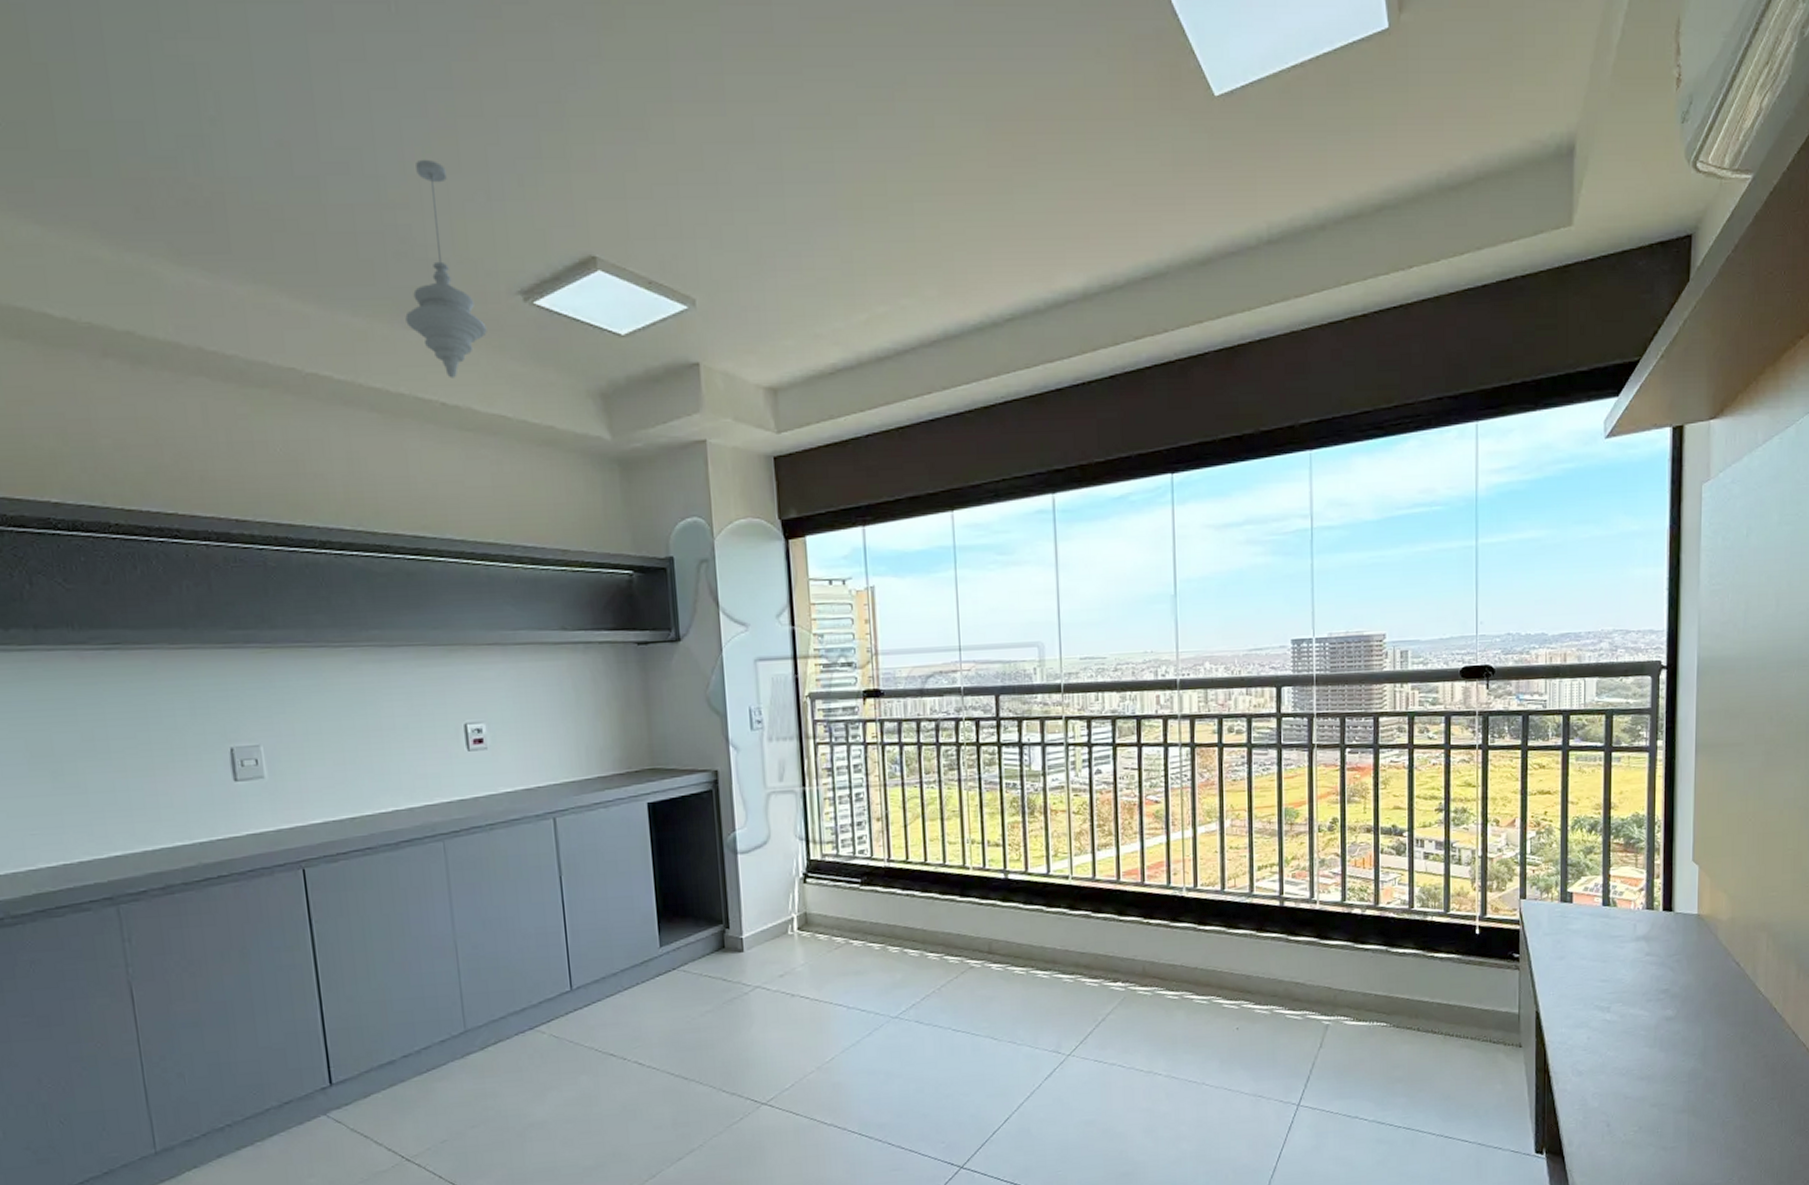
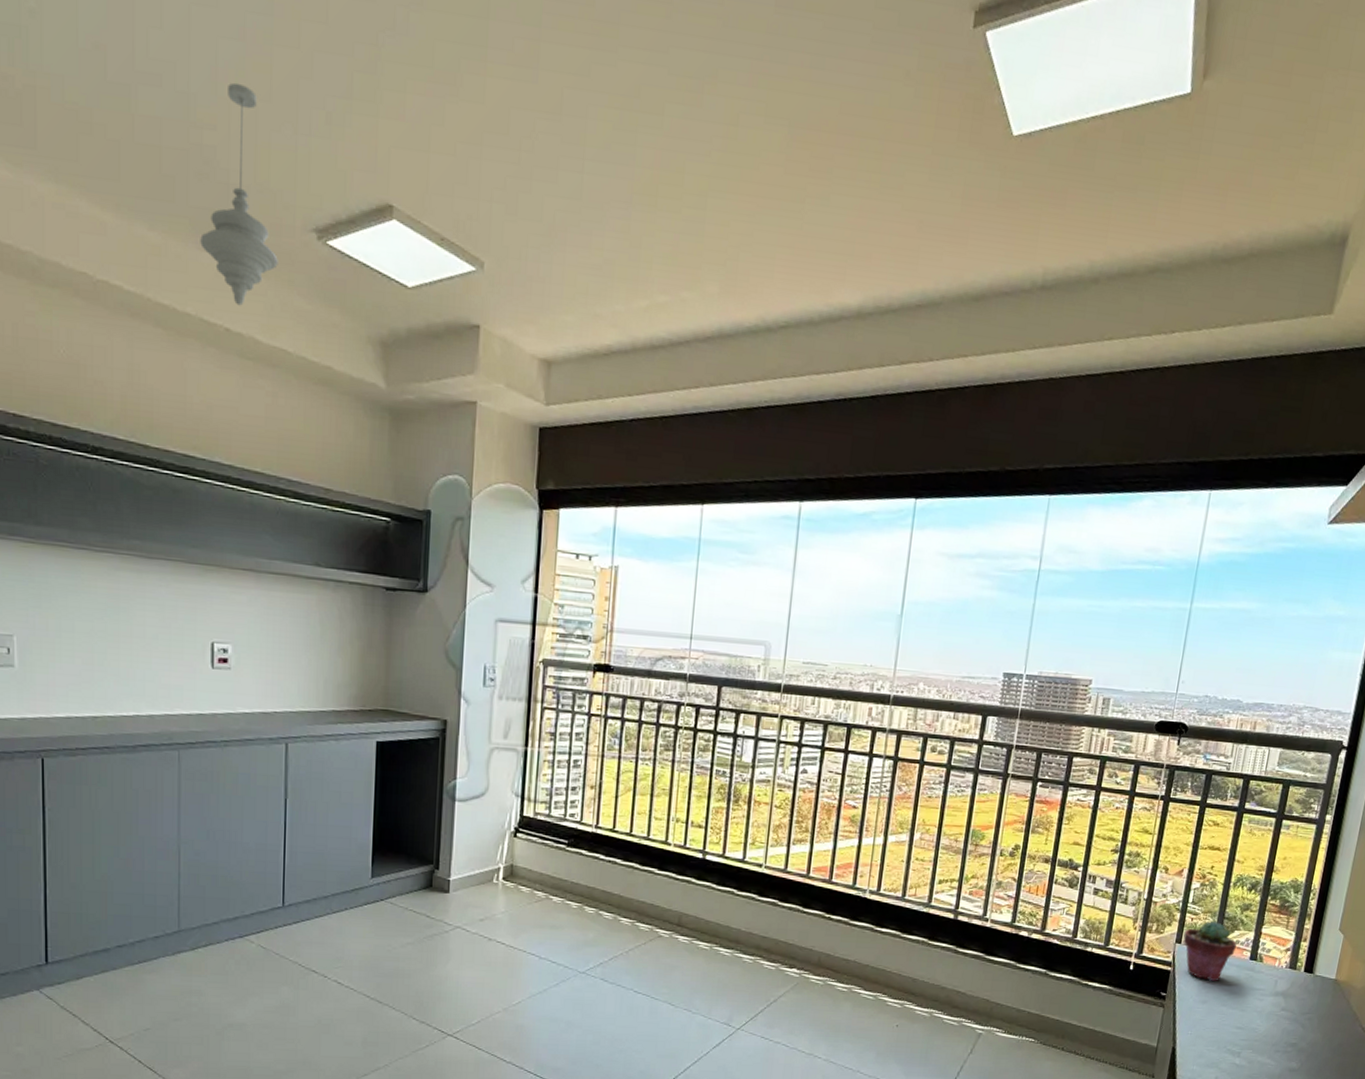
potted succulent: none [1528,869,1585,935] -> present [1183,920,1237,981]

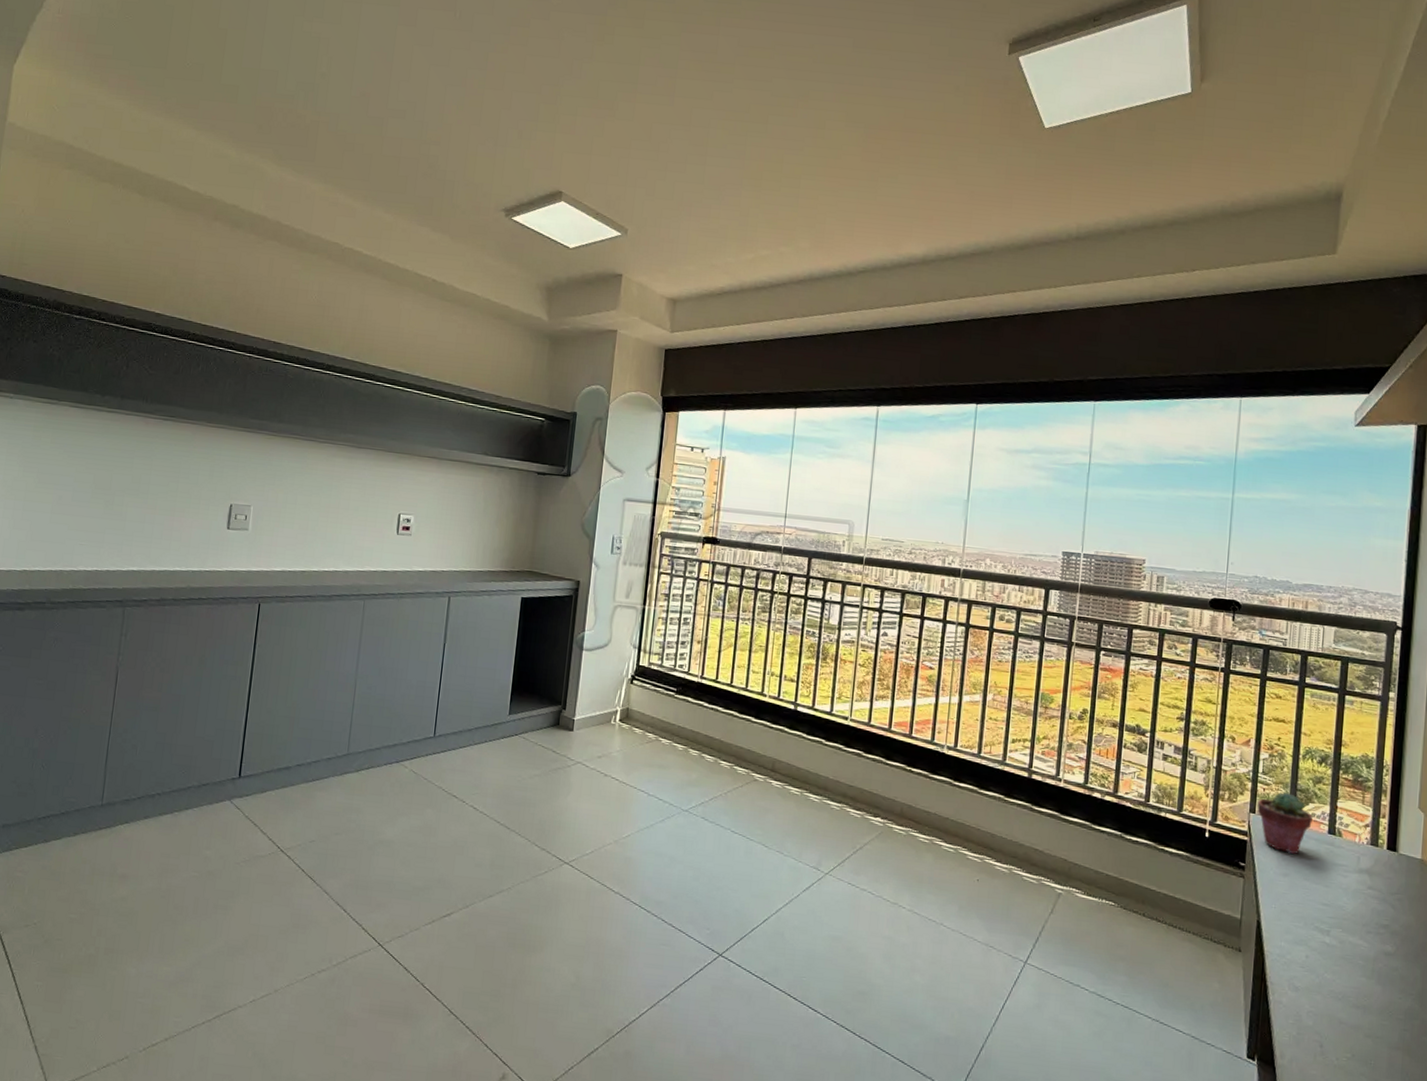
pendant light: present [200,82,278,306] -> none [420,113,476,264]

